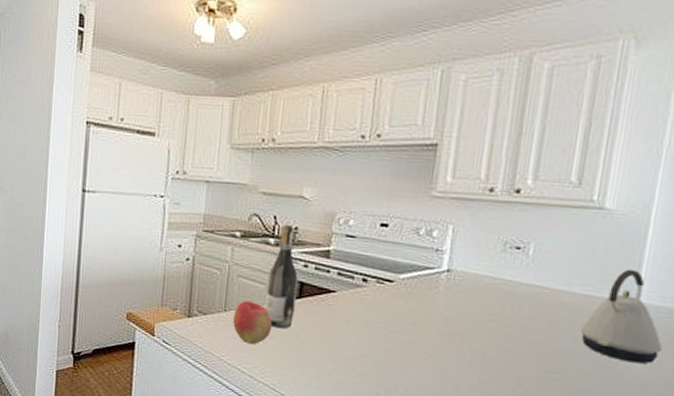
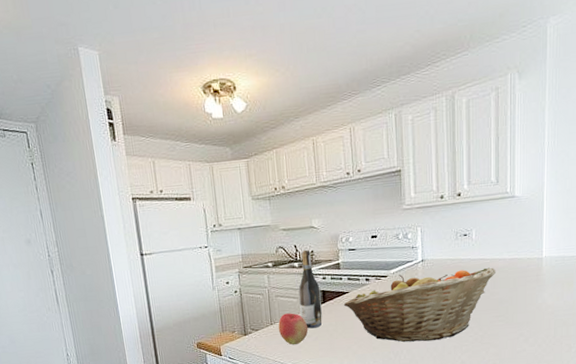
fruit basket: none [326,283,559,386] -> present [344,267,497,342]
kettle: present [580,269,662,364] -> none [512,235,562,298]

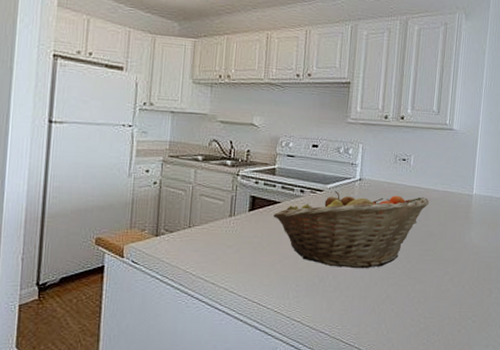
apple: present [278,313,308,345] -> none [196,216,231,255]
wine bottle: present [298,249,322,329] -> none [224,147,251,238]

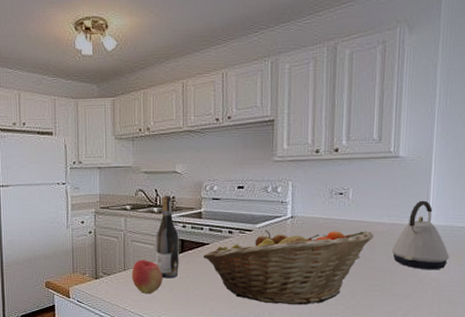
apple: none [196,216,231,255] -> present [131,260,163,295]
wine bottle: none [224,147,251,238] -> present [156,195,179,279]
kettle: none [443,171,488,237] -> present [391,200,449,270]

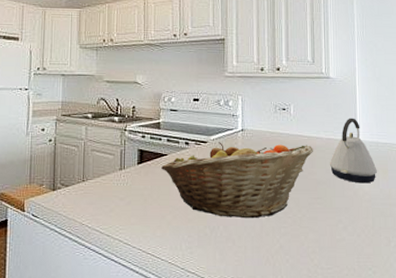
apple: present [131,260,163,295] -> none [90,170,122,208]
wine bottle: present [156,195,179,279] -> none [115,104,138,191]

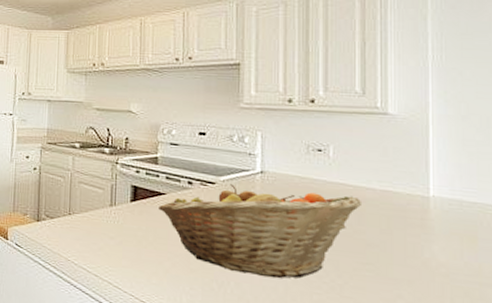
kettle: present [329,118,377,184] -> none [385,166,460,253]

